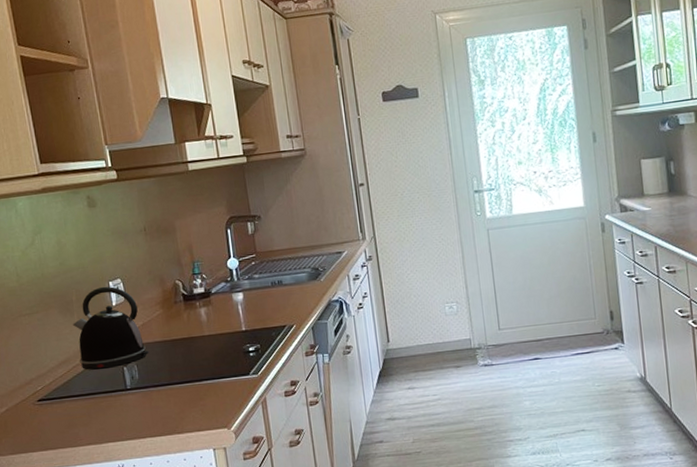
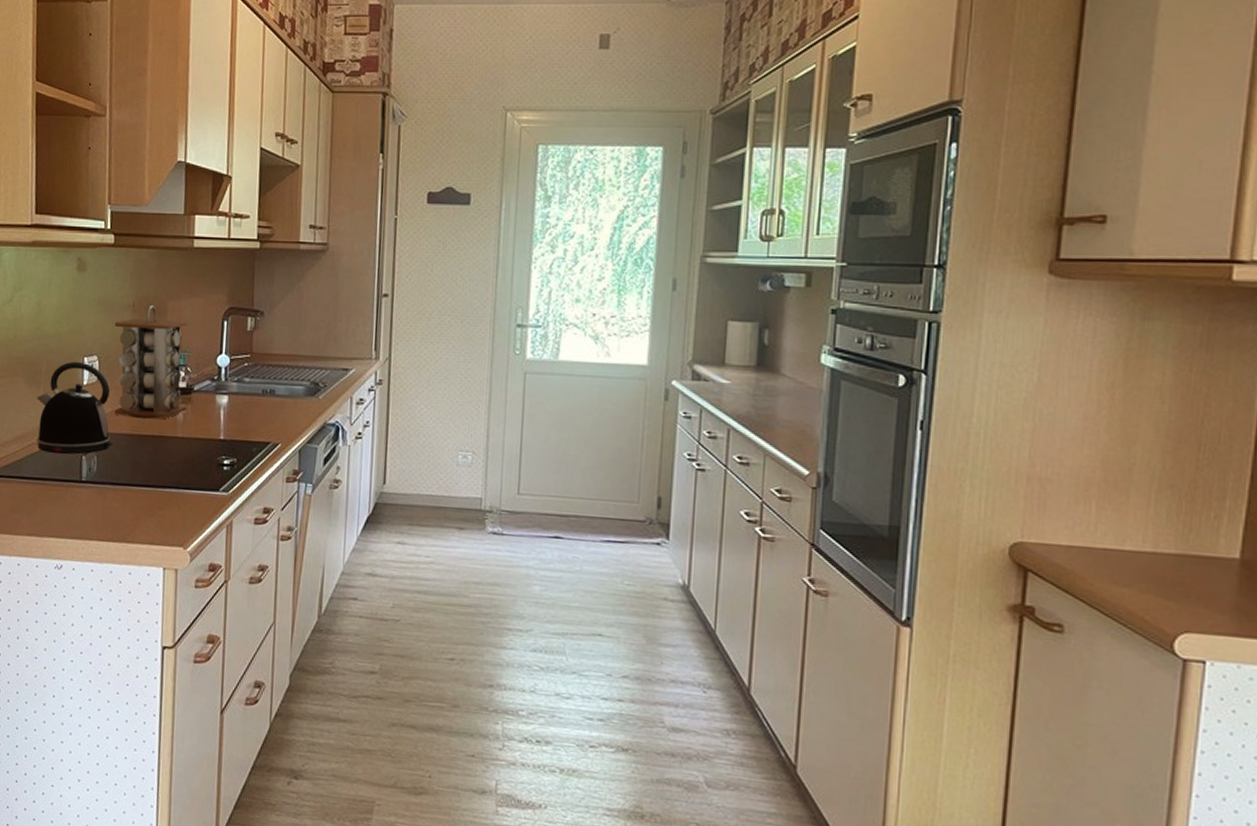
spice rack: none [130,227,208,327] -> present [114,305,188,419]

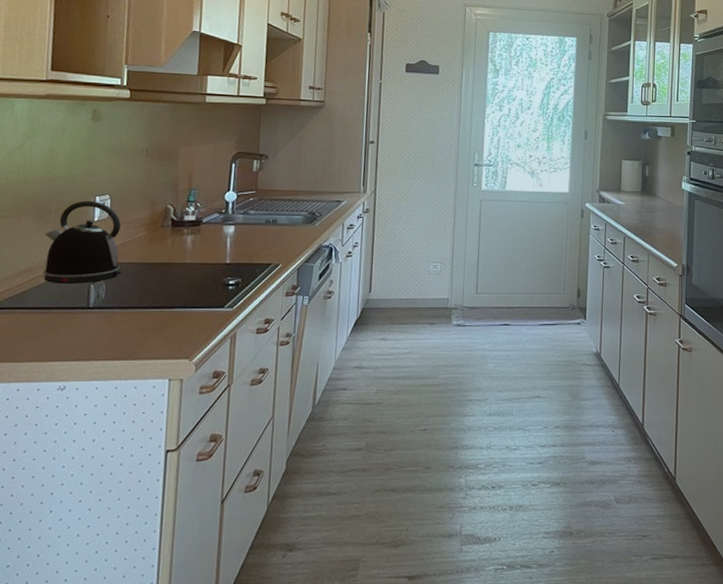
spice rack: present [114,305,188,419] -> none [125,151,199,248]

